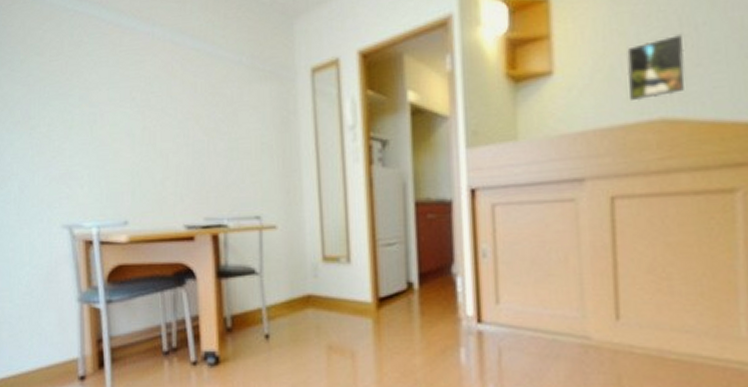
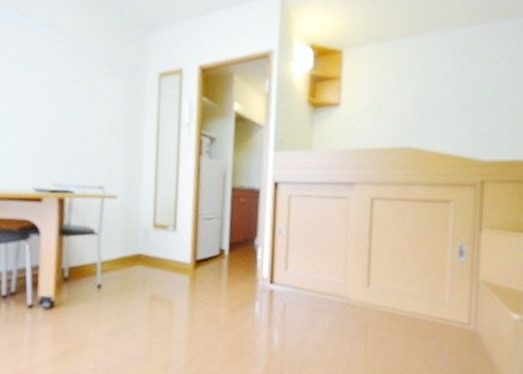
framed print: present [627,35,685,101] -> none [389,91,427,133]

